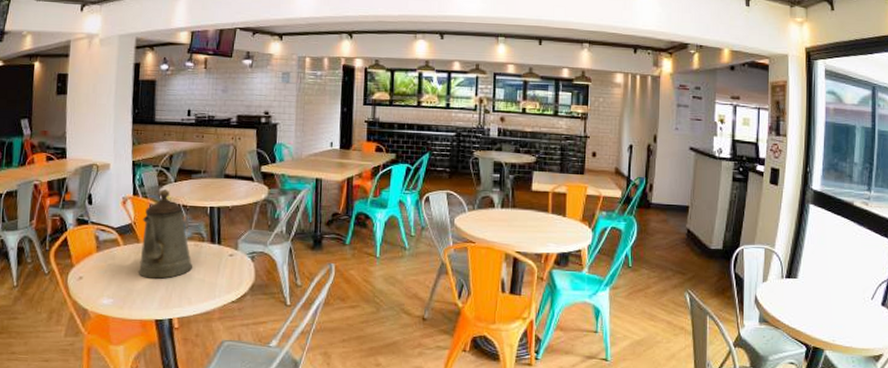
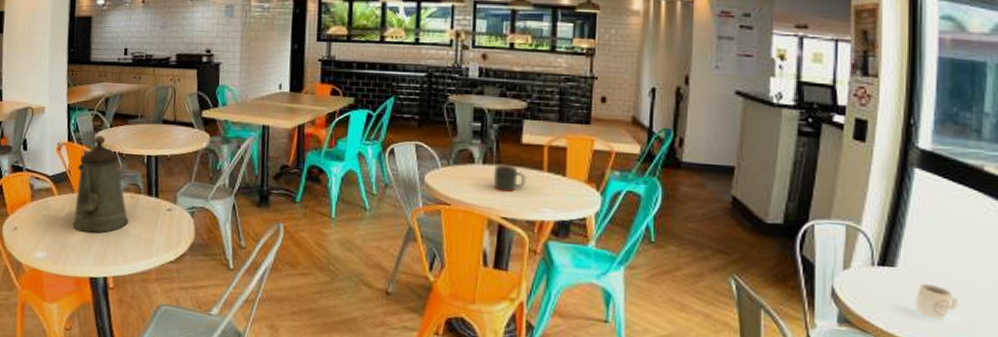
mug: none [509,209,535,232] -> present [493,165,526,193]
mug: none [809,289,837,316] -> present [915,283,958,321]

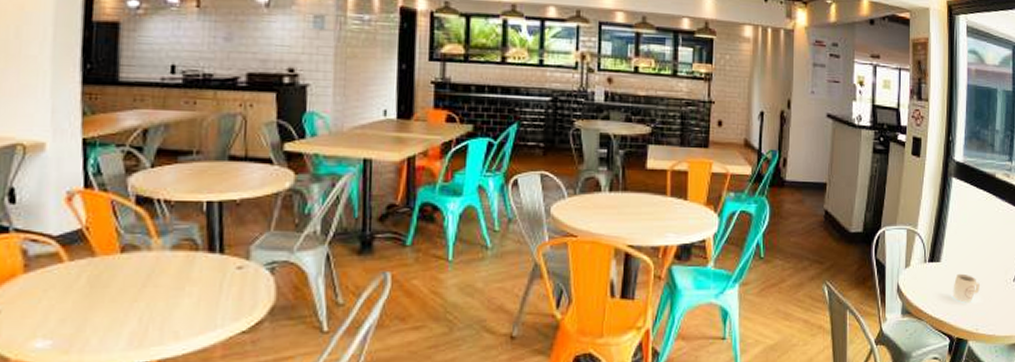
coffee pot: present [72,135,128,233] -> none [93,179,180,307]
mug: present [493,165,526,193] -> none [619,192,651,220]

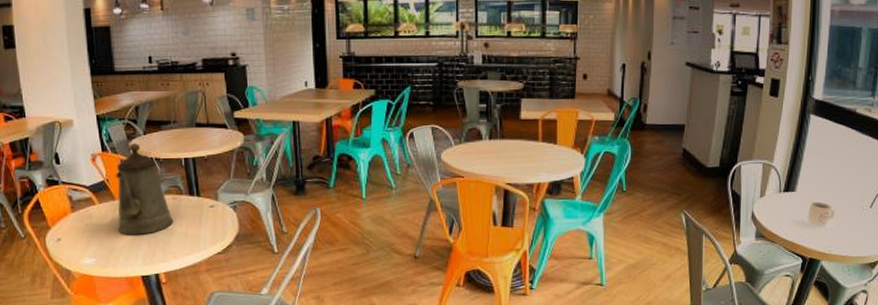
coffee pot: none [93,179,180,307] -> present [115,143,173,235]

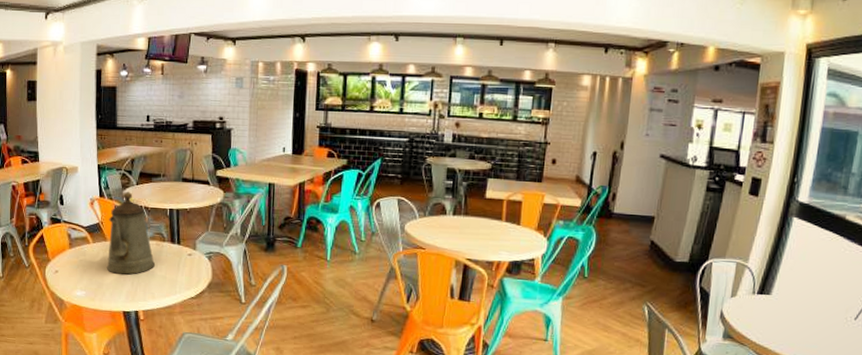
mug: present [807,201,835,228] -> none [781,307,814,335]

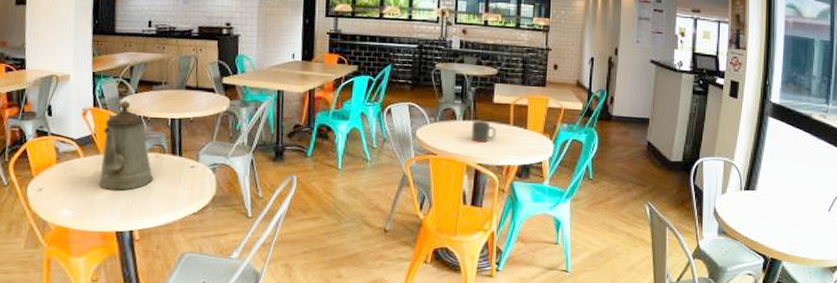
mug: none [460,216,488,239] -> present [470,121,497,144]

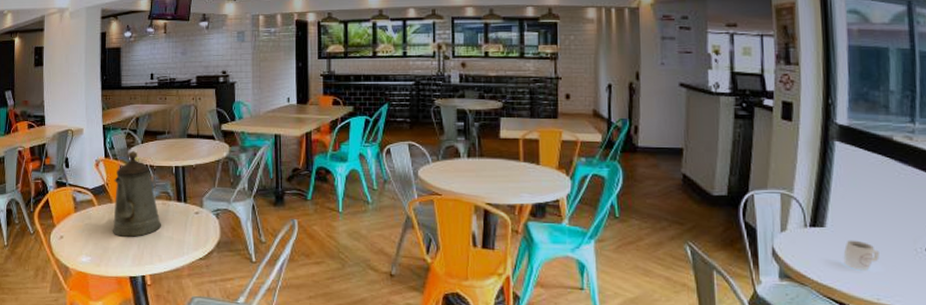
mug: present [470,121,497,144] -> none [477,158,506,182]
mug: none [767,201,794,228] -> present [843,240,879,271]

